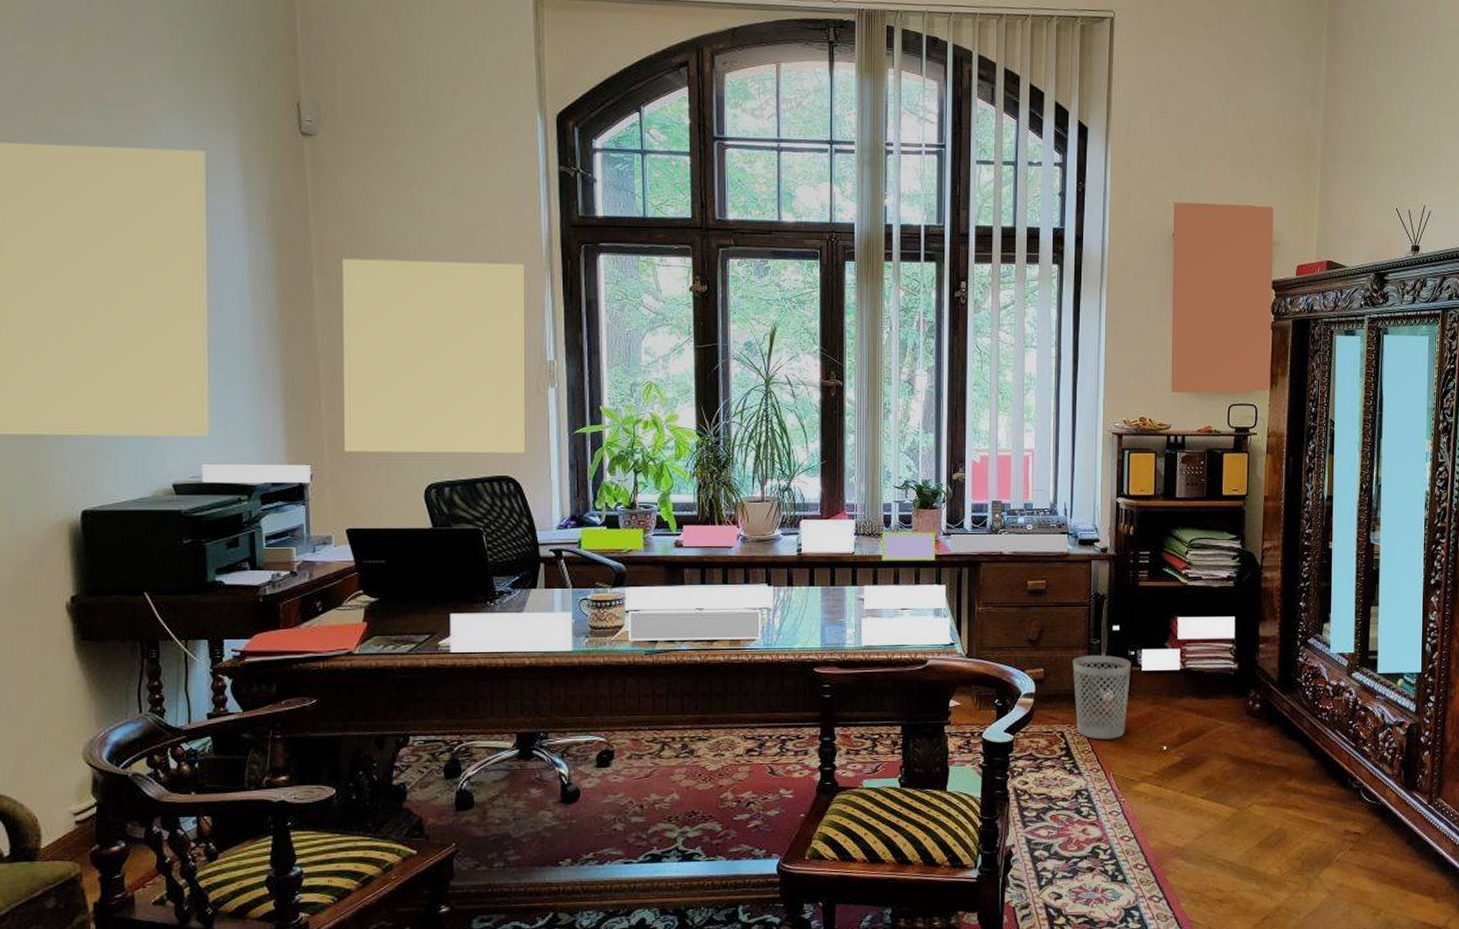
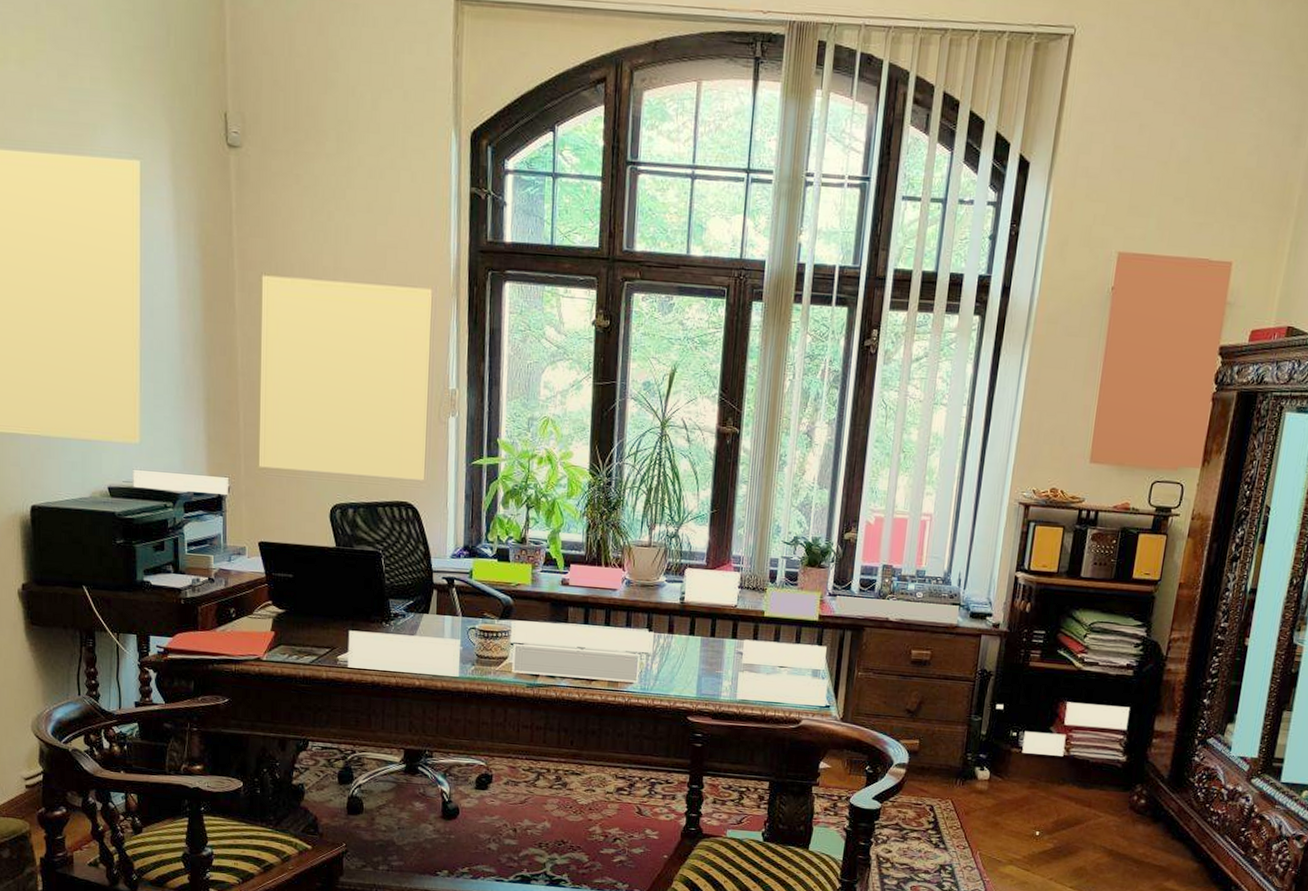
wastebasket: present [1072,655,1132,739] -> none [947,731,1013,819]

